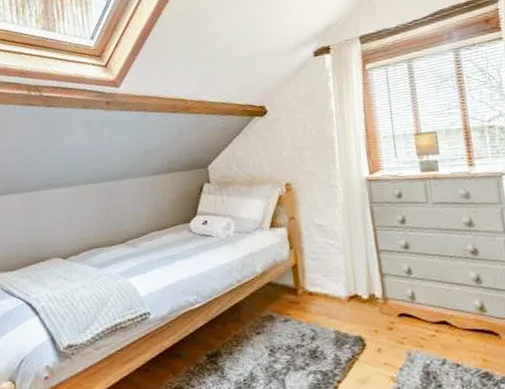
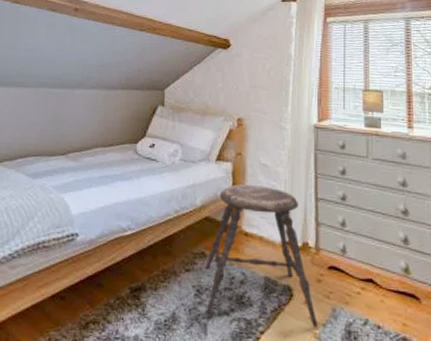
stool: none [274,245,394,372] -> present [205,184,318,328]

